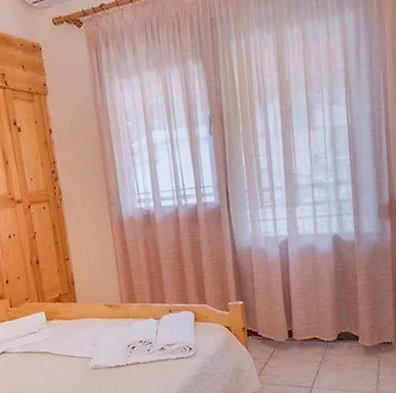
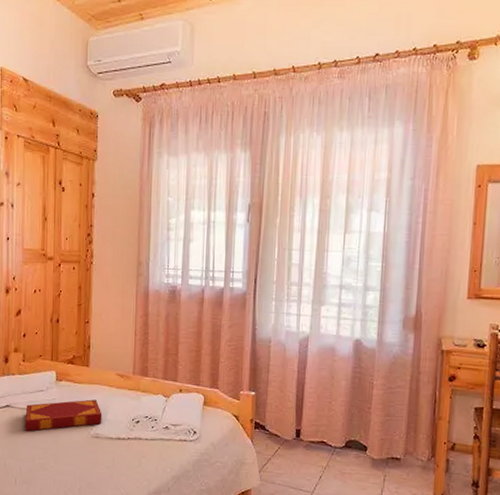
hardback book: none [22,333,99,373] -> present [25,399,102,431]

